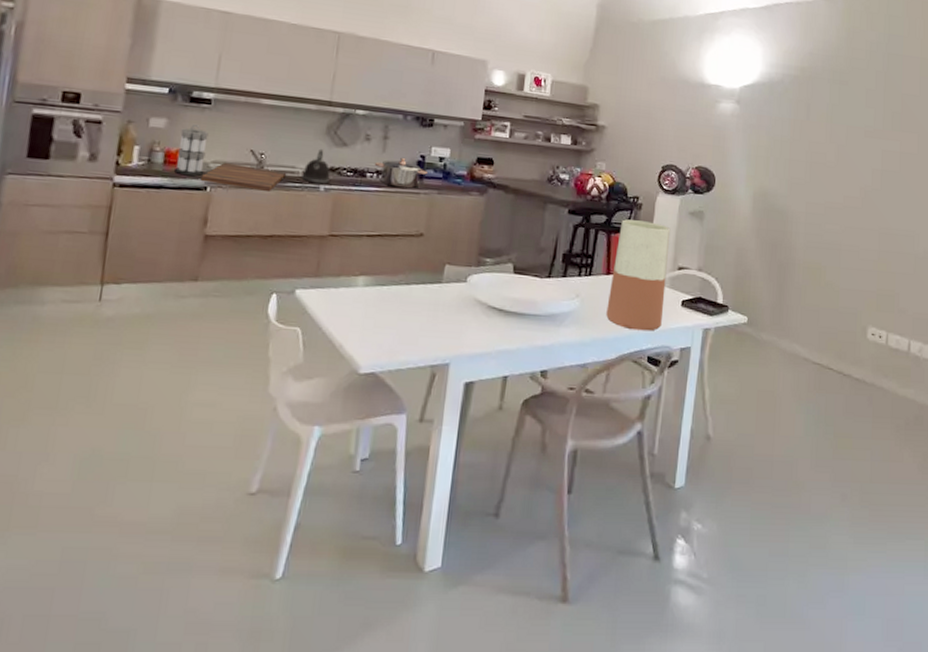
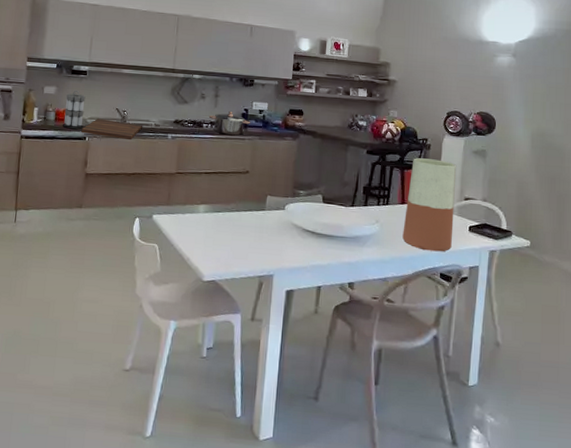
kettle: present [301,148,331,185] -> none [154,106,176,134]

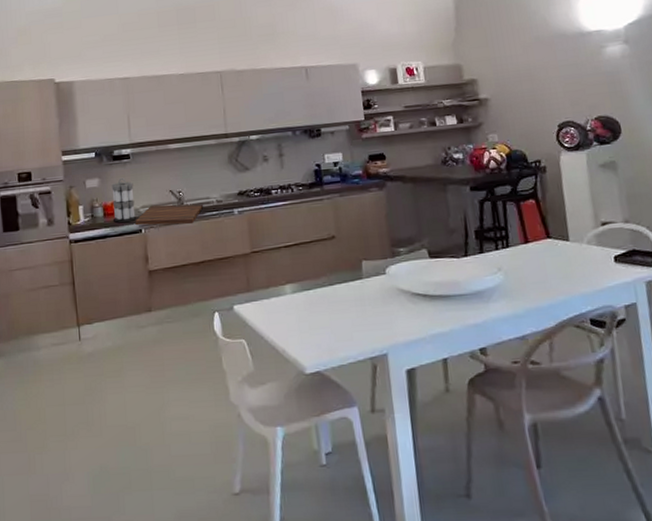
cooking pot: present [208,111,251,136] -> none [276,169,327,199]
vase: present [402,158,457,252] -> none [528,182,598,295]

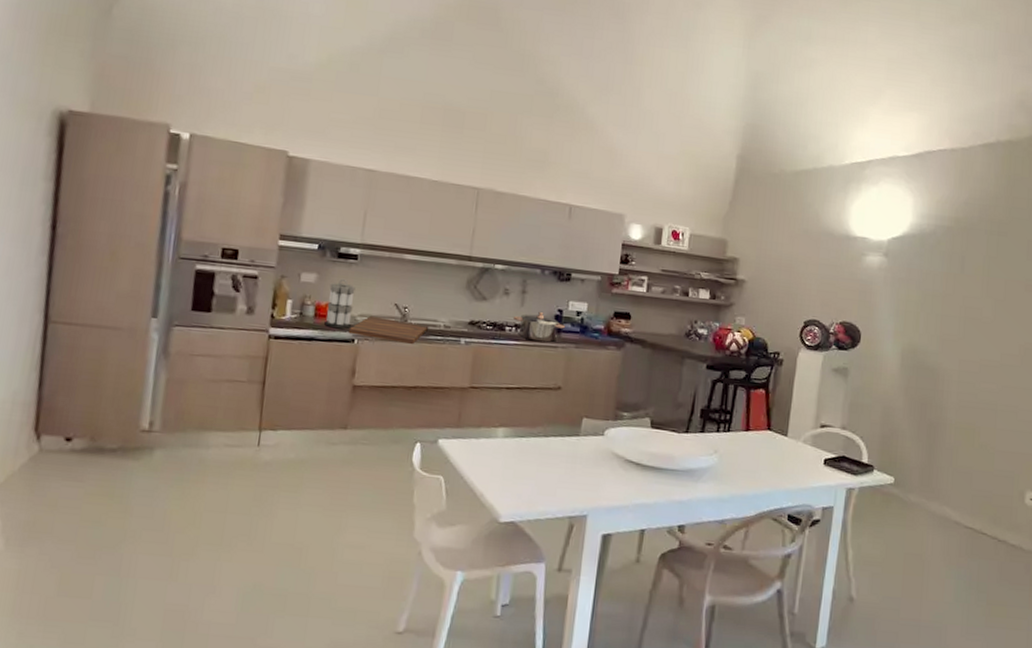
cooking pot: none [276,169,327,199] -> present [512,311,566,343]

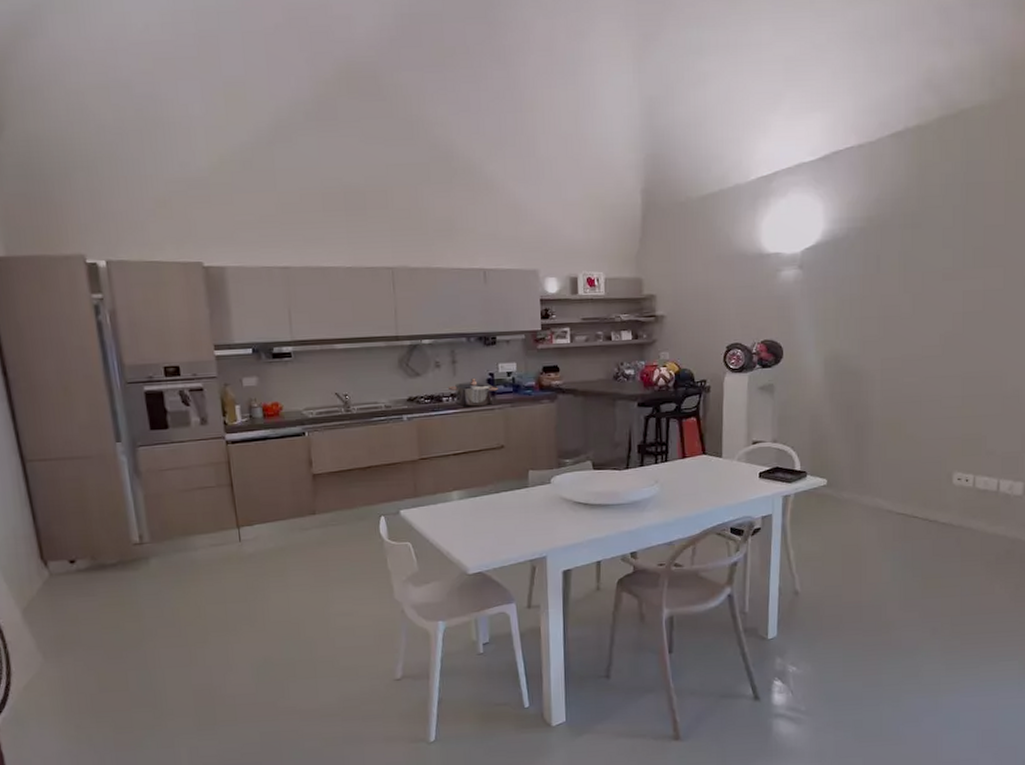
spice rack: present [324,278,356,330] -> none [271,377,299,426]
cutting board: present [348,315,429,345] -> none [297,407,372,429]

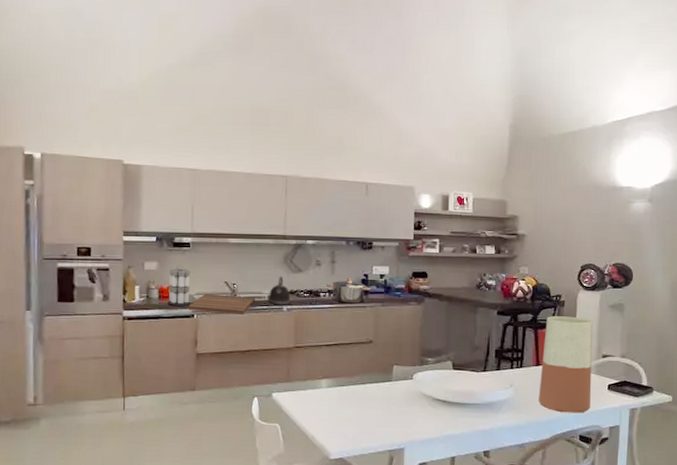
spice rack: none [271,377,299,426] -> present [168,264,191,307]
cutting board: none [297,407,372,429] -> present [188,293,256,315]
kettle: none [385,381,410,415] -> present [267,275,290,306]
vase: none [686,402,742,506] -> present [539,316,593,413]

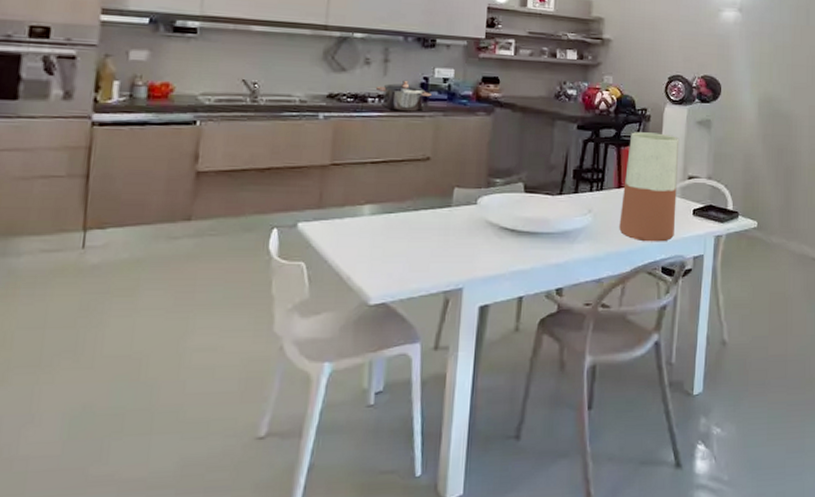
spice rack: present [168,264,191,307] -> none [160,54,196,111]
cutting board: present [188,293,256,315] -> none [188,93,283,123]
kettle: present [267,275,290,306] -> none [298,75,330,112]

